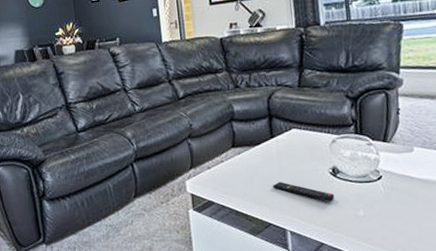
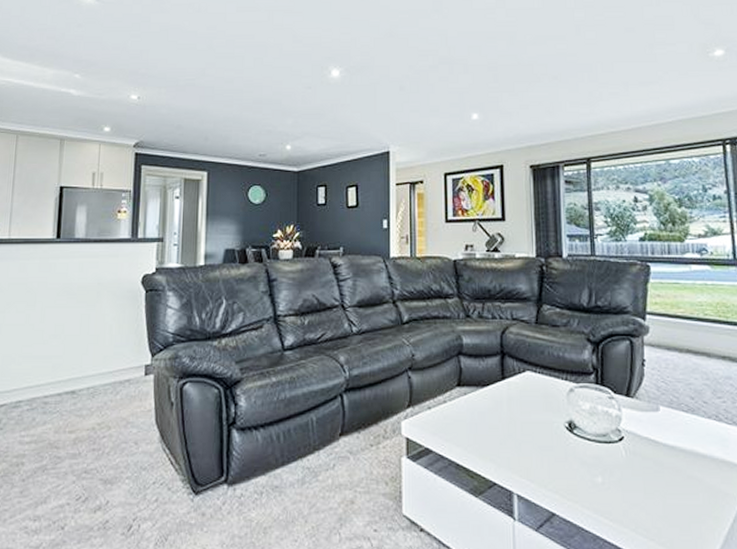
remote control: present [273,182,335,202] -> none [501,433,570,463]

